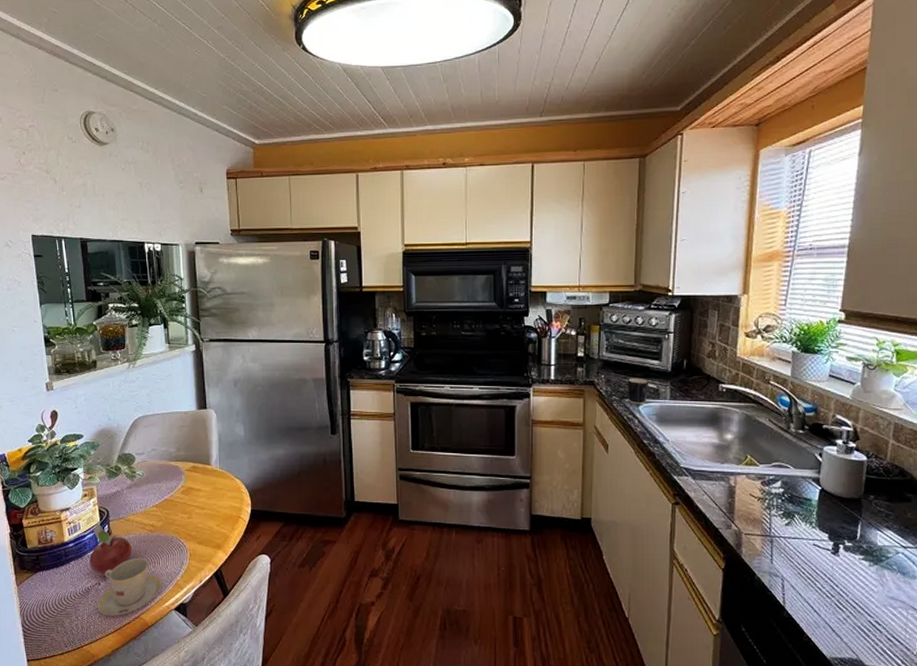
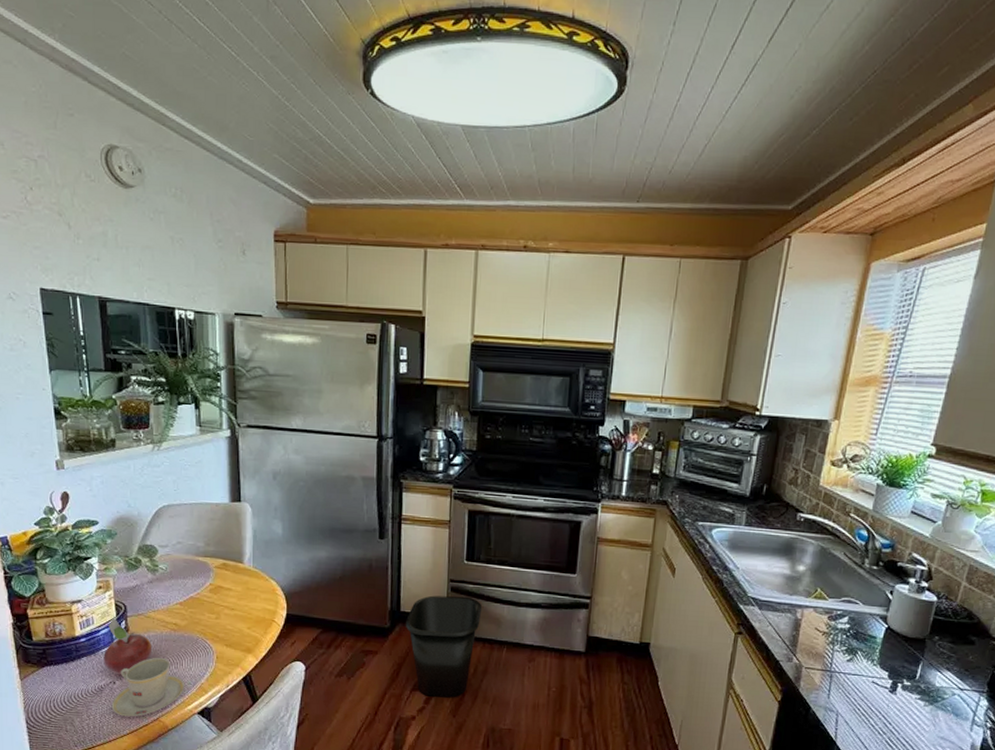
waste bin: none [359,483,430,582] -> present [405,595,483,698]
mug: present [627,378,649,405] -> none [701,500,725,530]

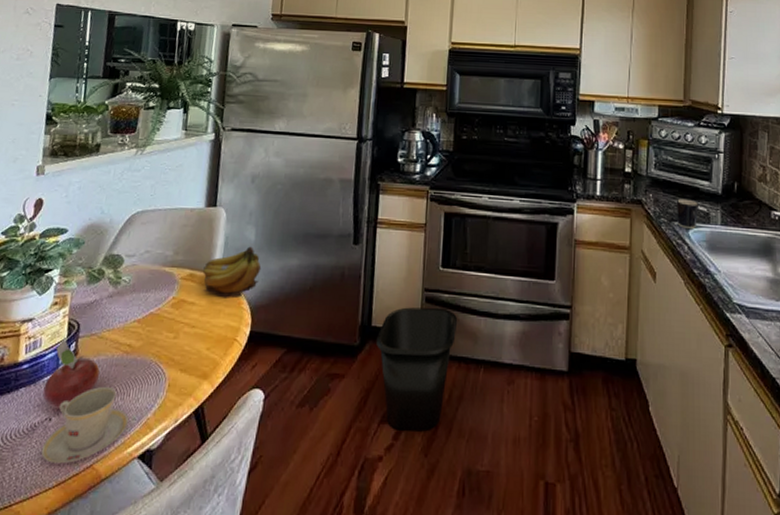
fruit: none [236,539,292,585] -> present [202,246,262,298]
mug: none [701,500,725,530] -> present [676,199,699,230]

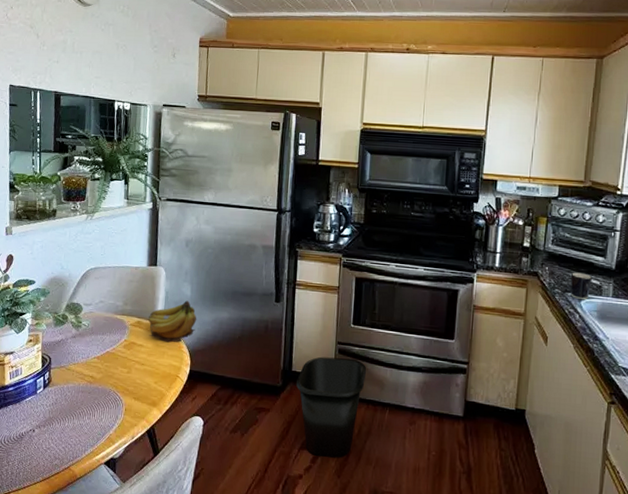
teacup: present [41,386,129,464] -> none [29,407,96,465]
fruit: present [42,336,100,410] -> none [26,367,70,424]

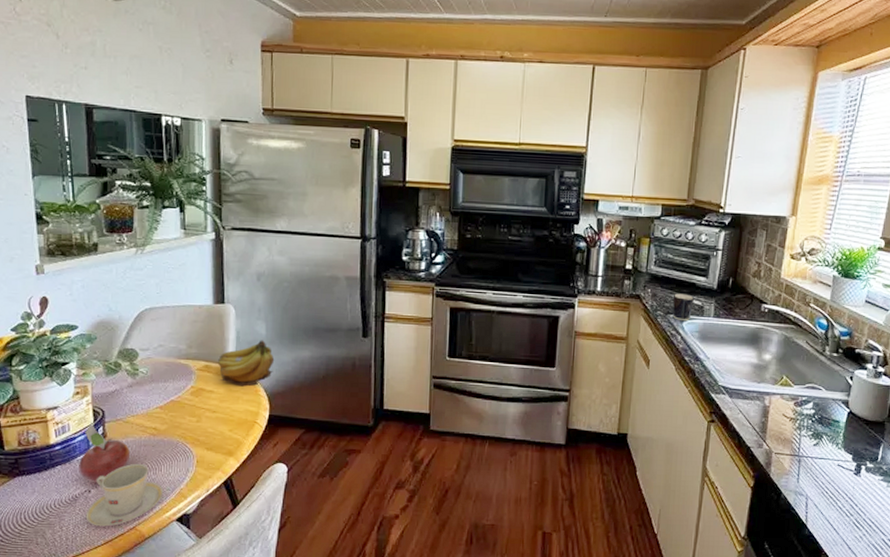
fruit: none [26,367,70,424] -> present [79,422,131,483]
teacup: none [29,407,96,465] -> present [85,463,164,527]
waste bin: present [295,356,367,458] -> none [388,392,465,495]

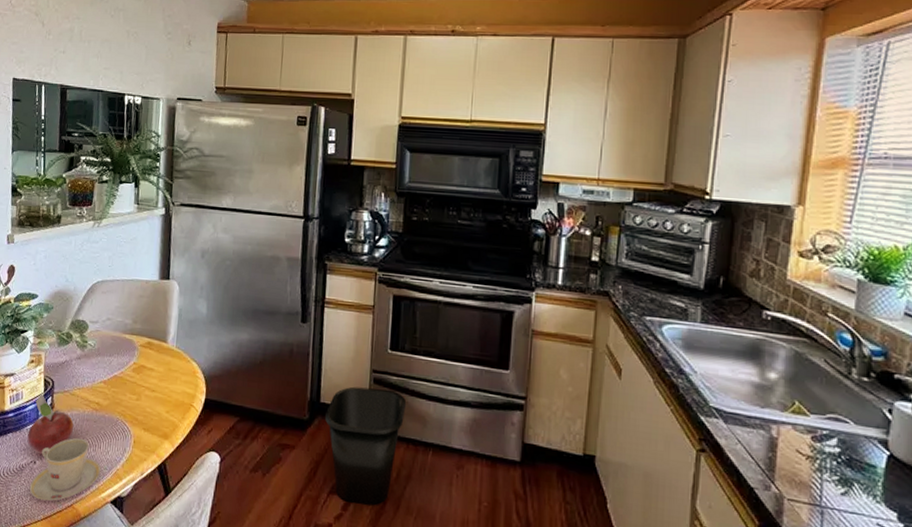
fruit: present [218,340,275,387] -> none [160,319,214,367]
waste bin: none [388,392,465,495] -> present [324,386,407,506]
mug: present [672,293,694,322] -> none [649,292,675,326]

